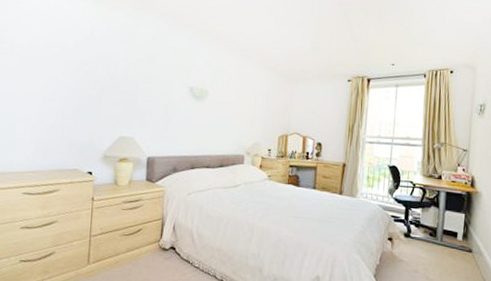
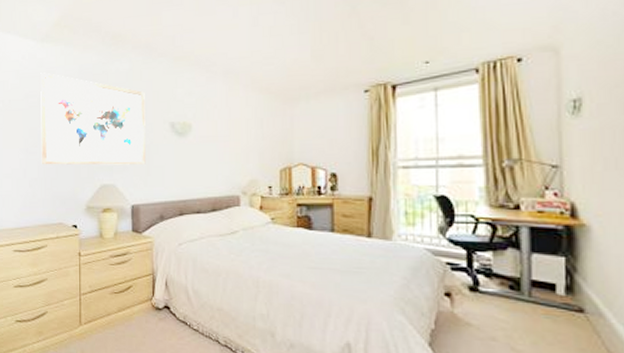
wall art: none [59,24,169,122] -> present [40,72,146,165]

